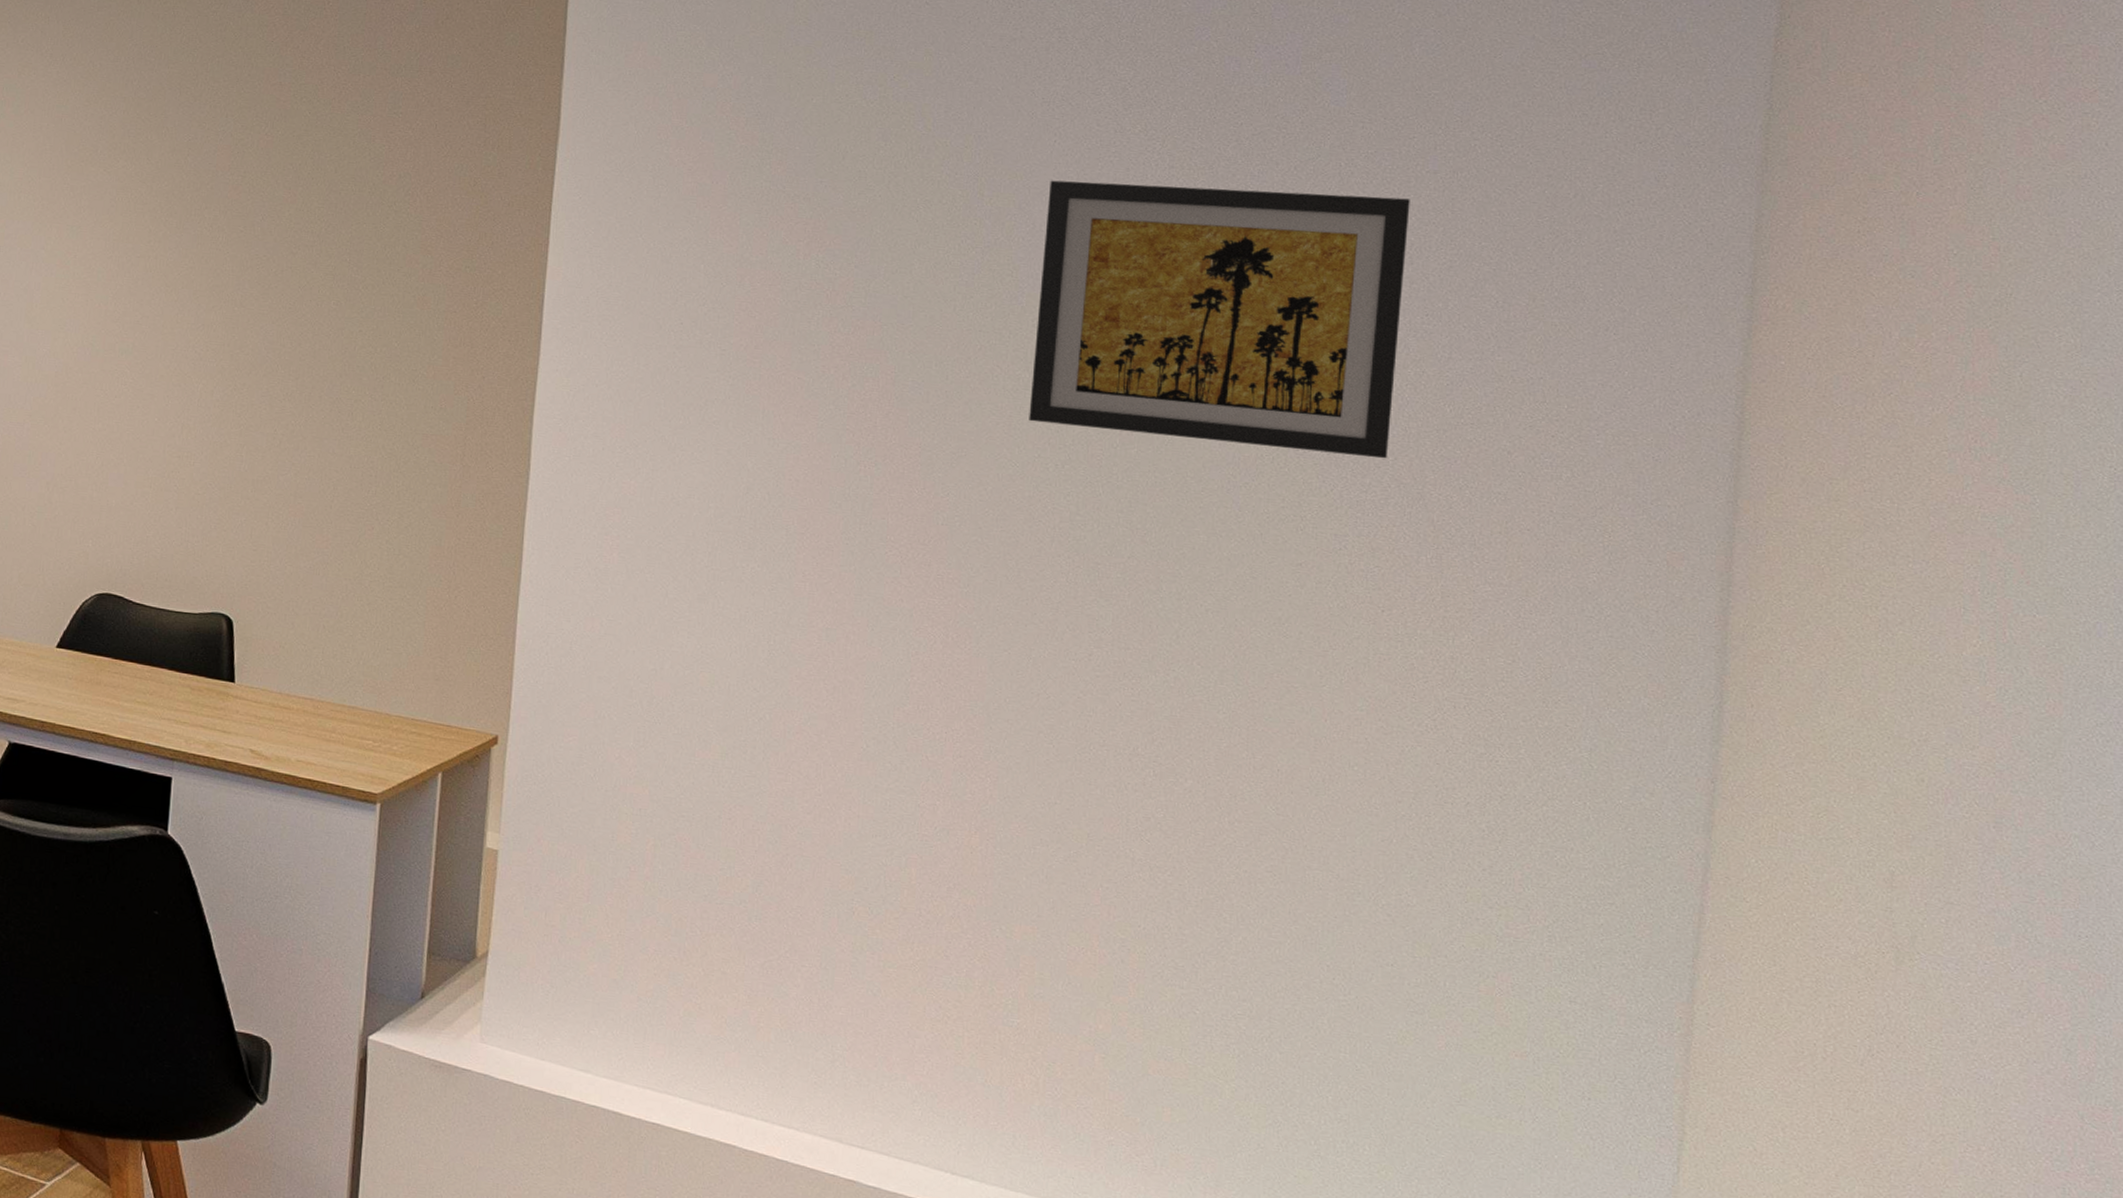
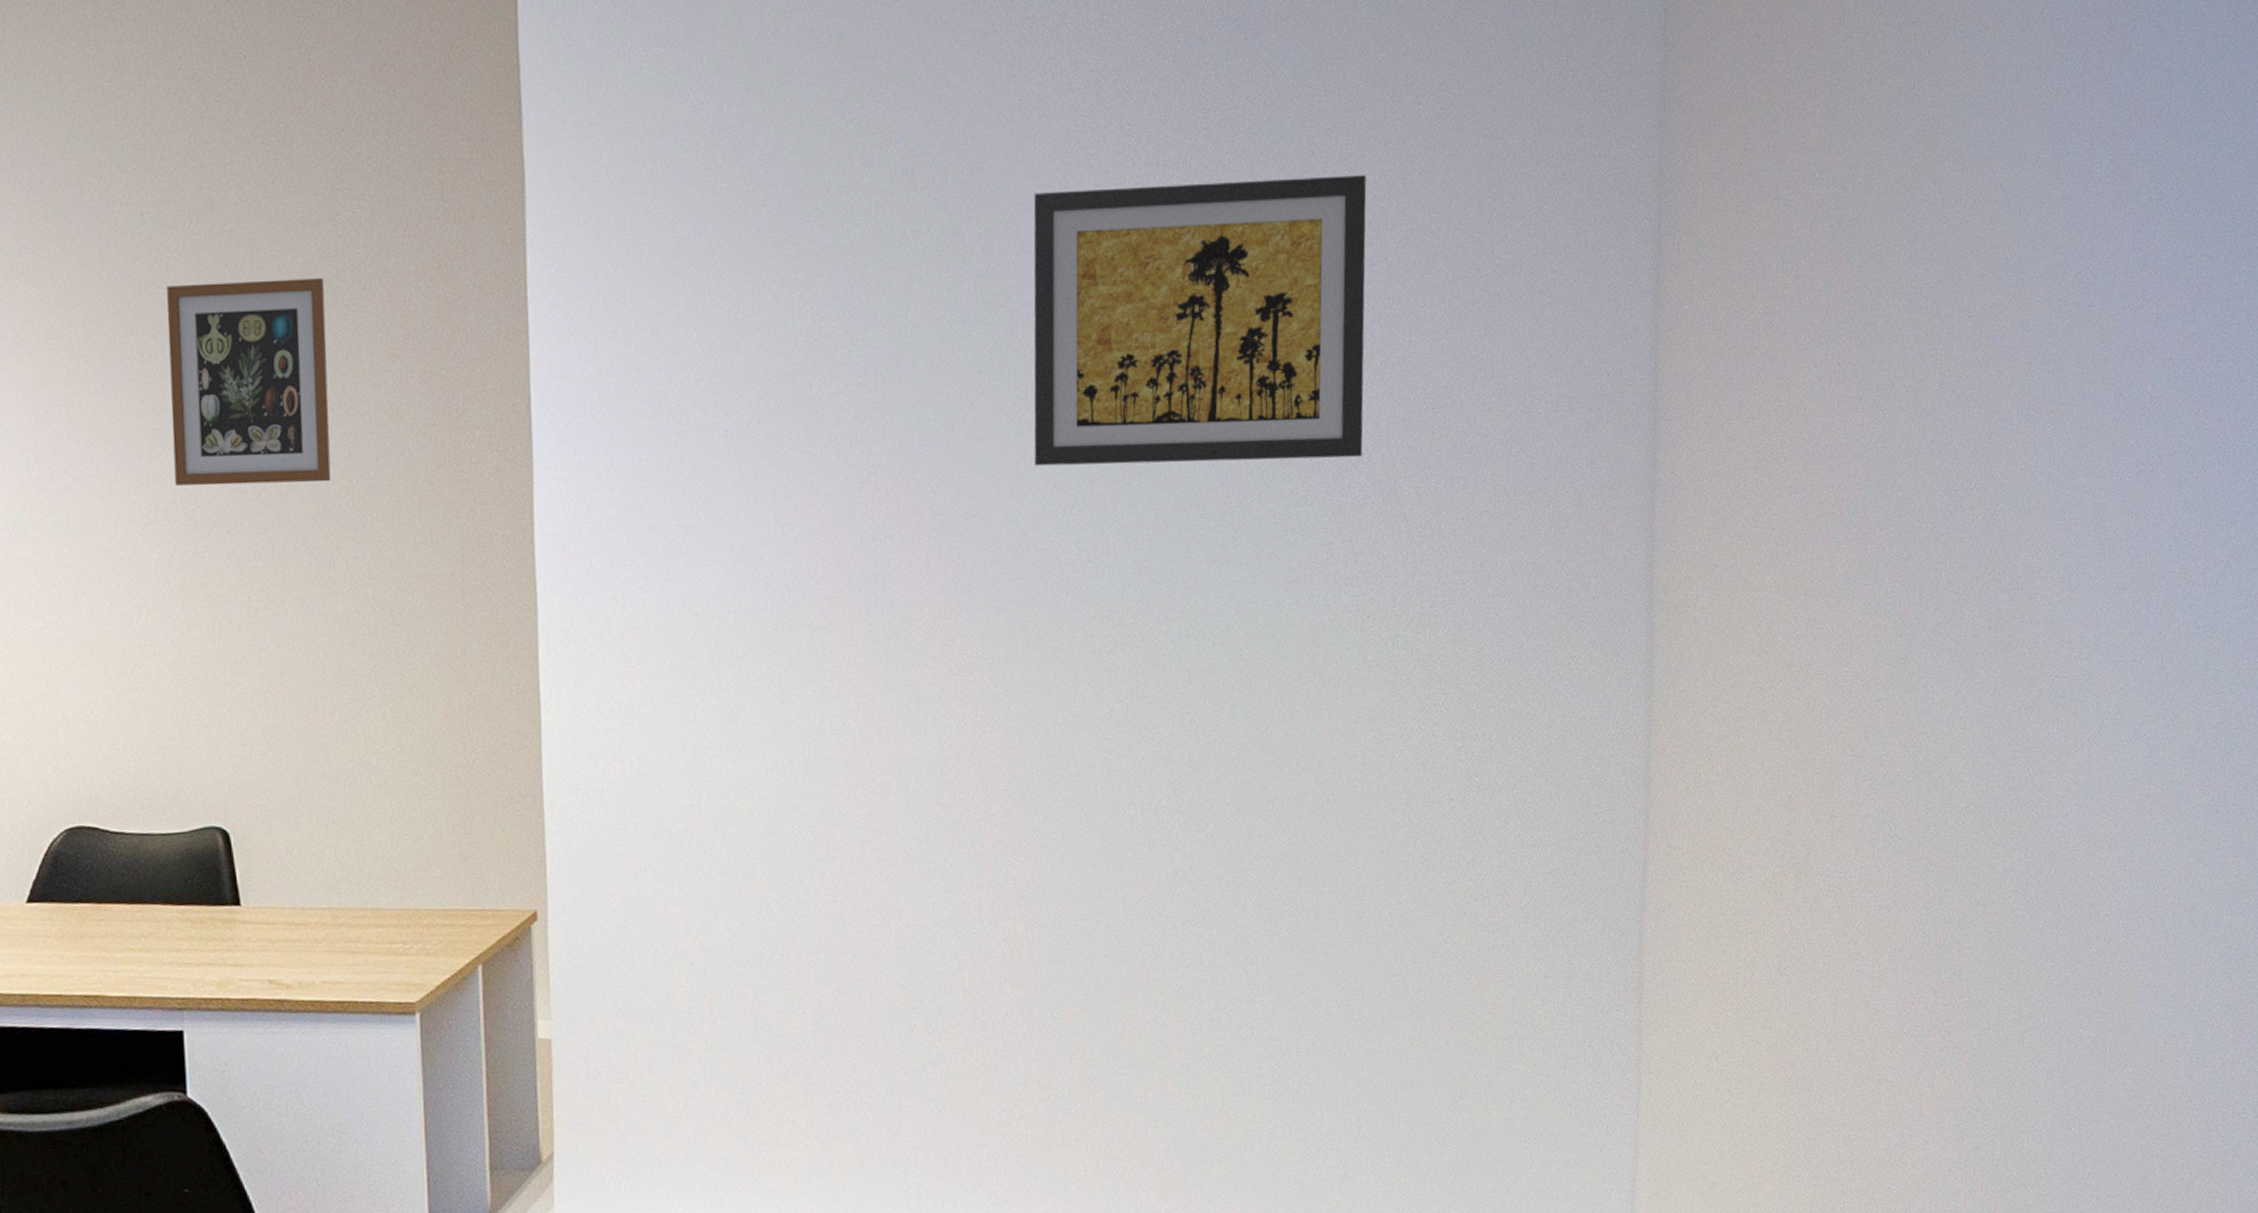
picture frame: none [226,174,373,347] -> present [167,278,331,486]

